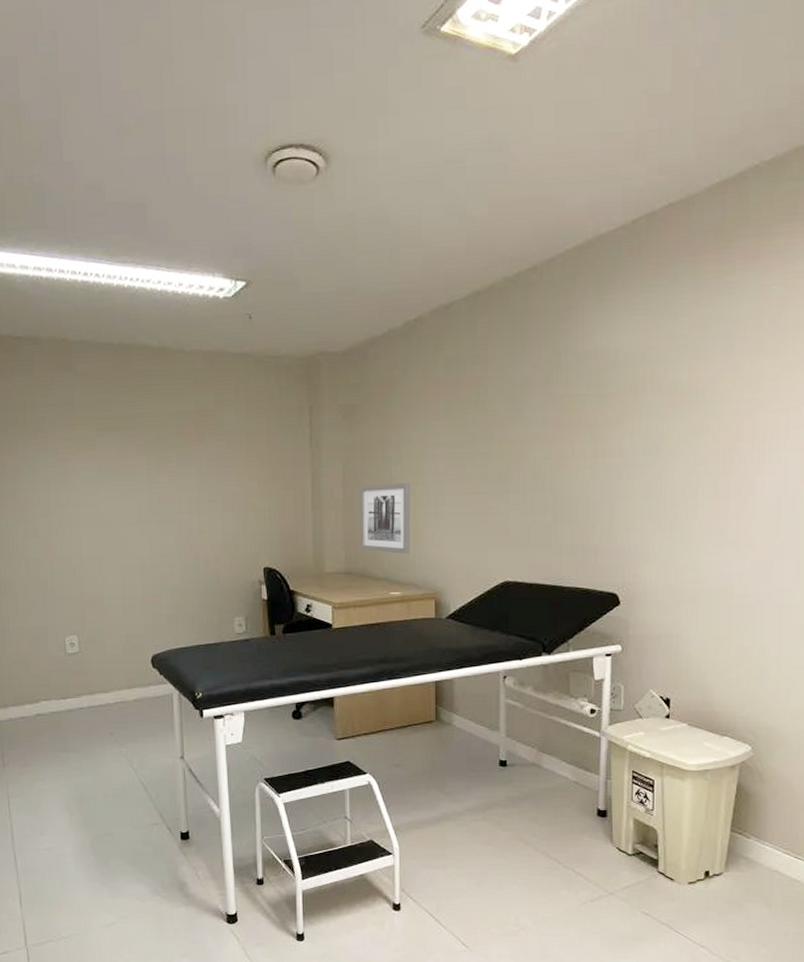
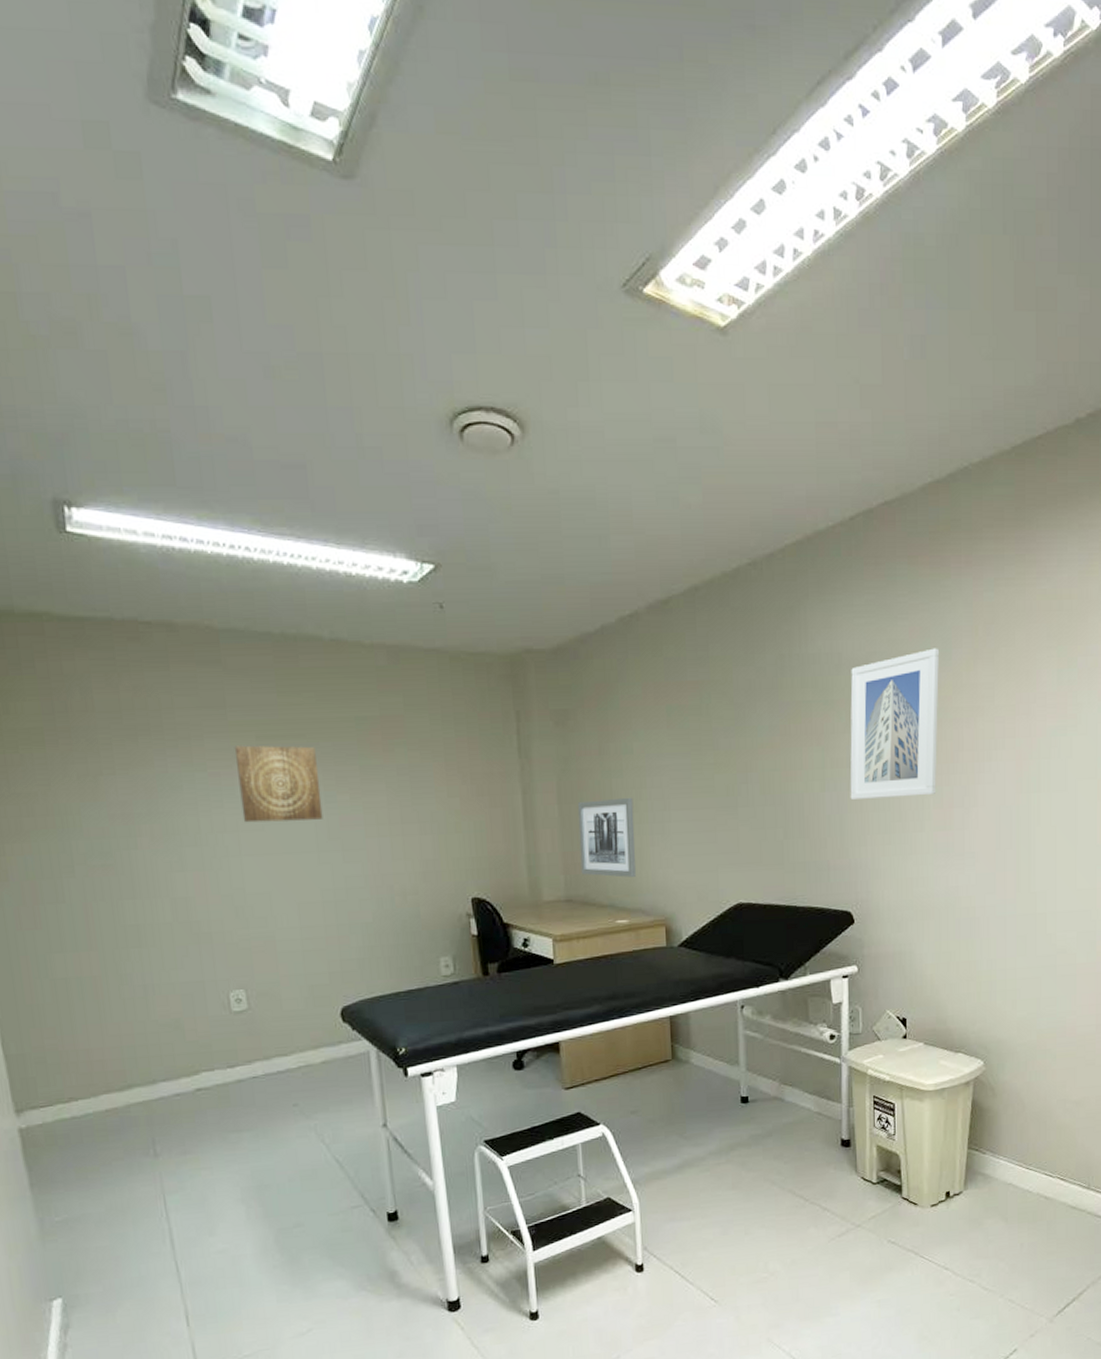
wall art: none [79,436,145,499] -> present [234,745,323,823]
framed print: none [621,342,721,487] -> present [850,648,940,799]

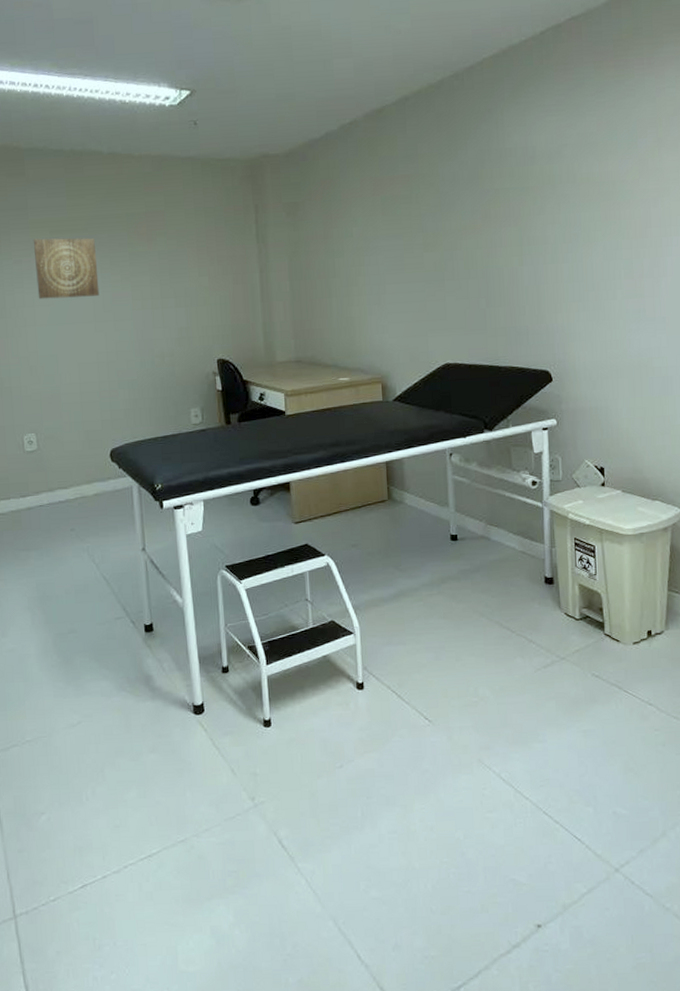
wall art: present [577,797,636,878] -> none [305,273,356,342]
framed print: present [850,648,940,799] -> none [544,138,627,272]

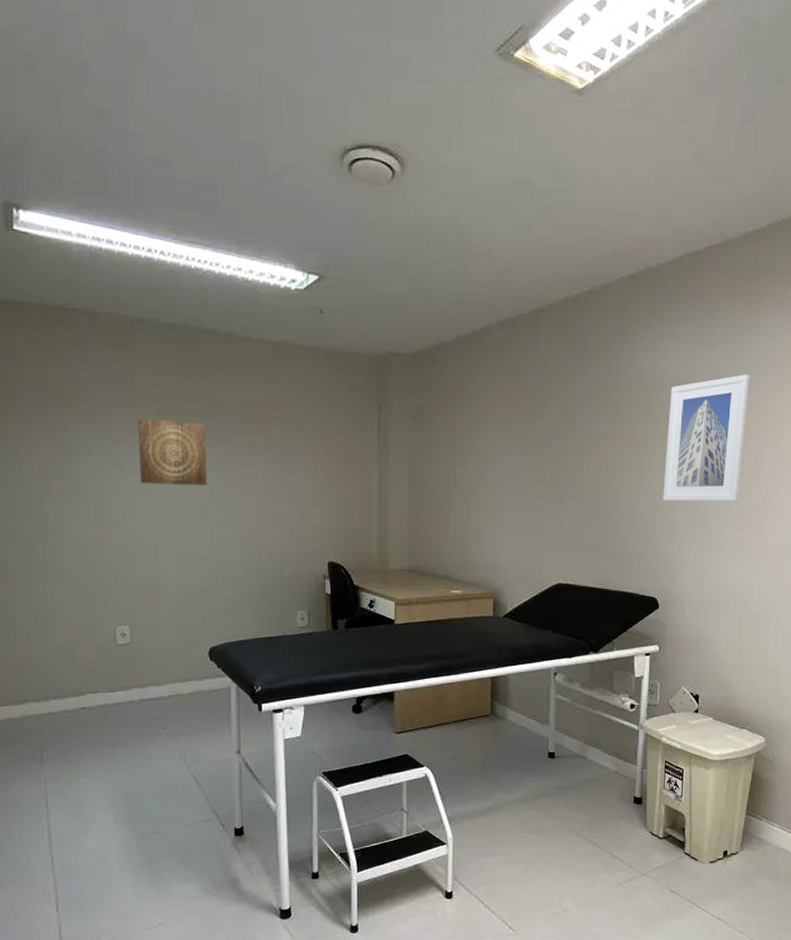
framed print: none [544,138,627,272] -> present [662,374,750,502]

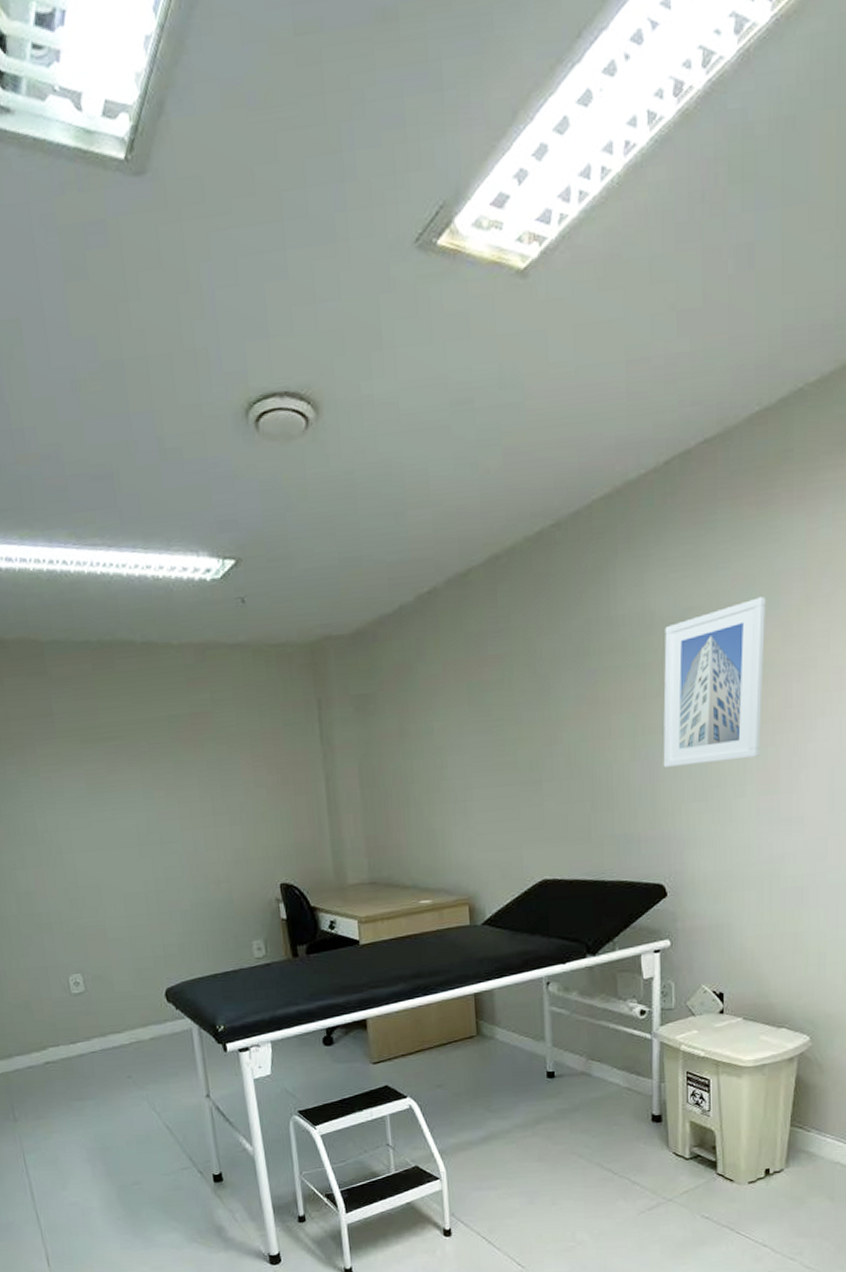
wall art: present [137,418,207,485] -> none [62,747,143,822]

